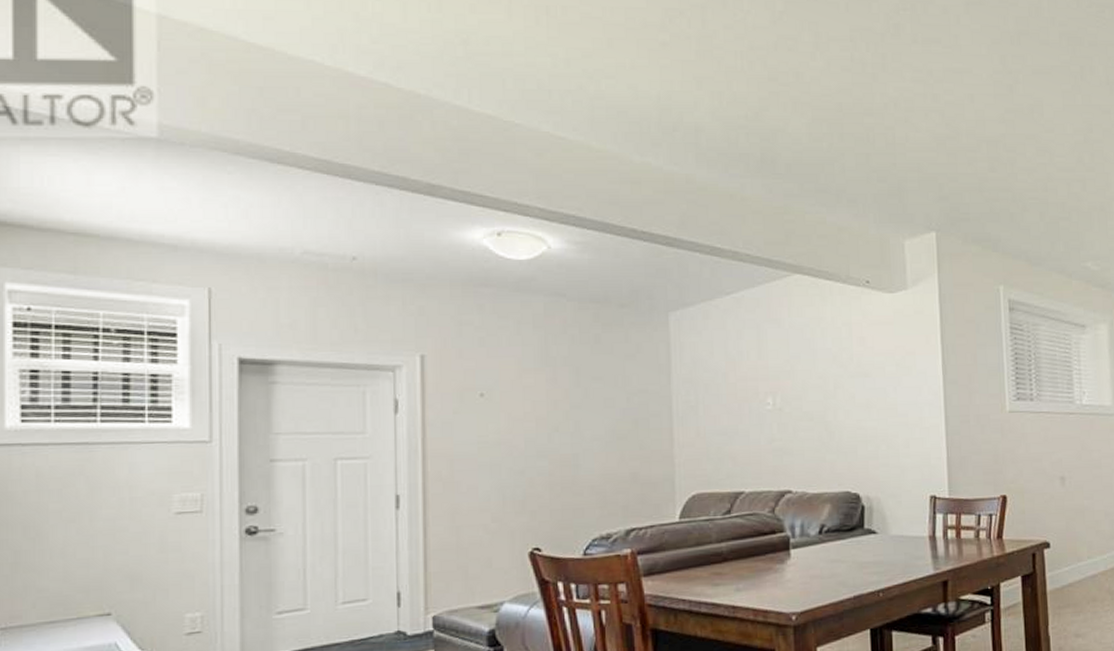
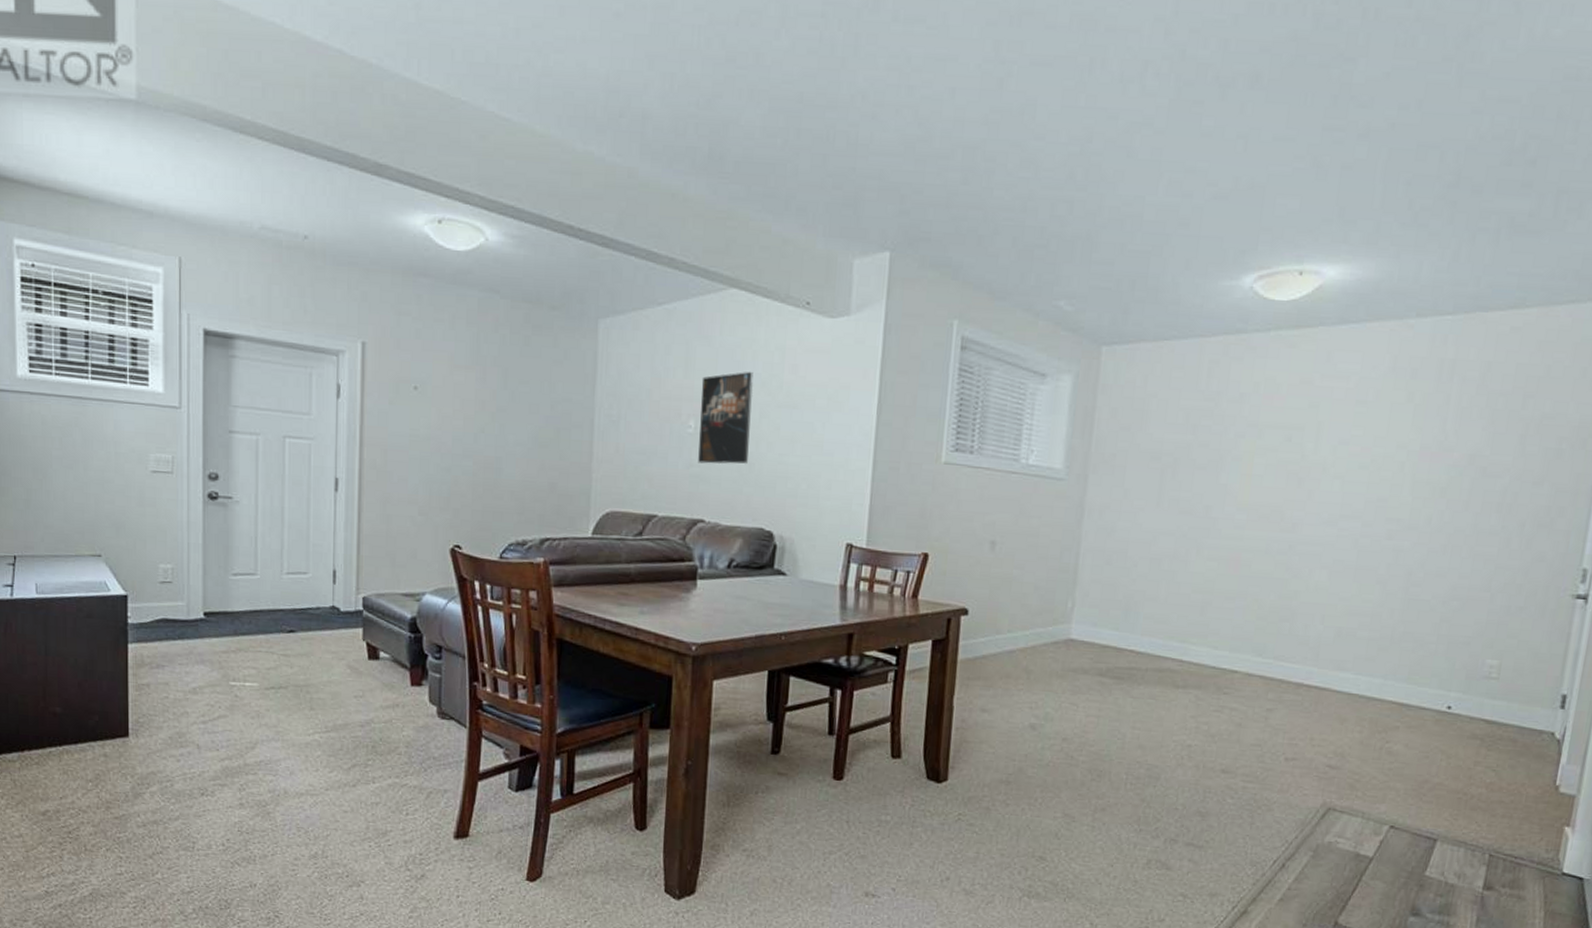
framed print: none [775,348,828,437] -> present [698,372,753,465]

